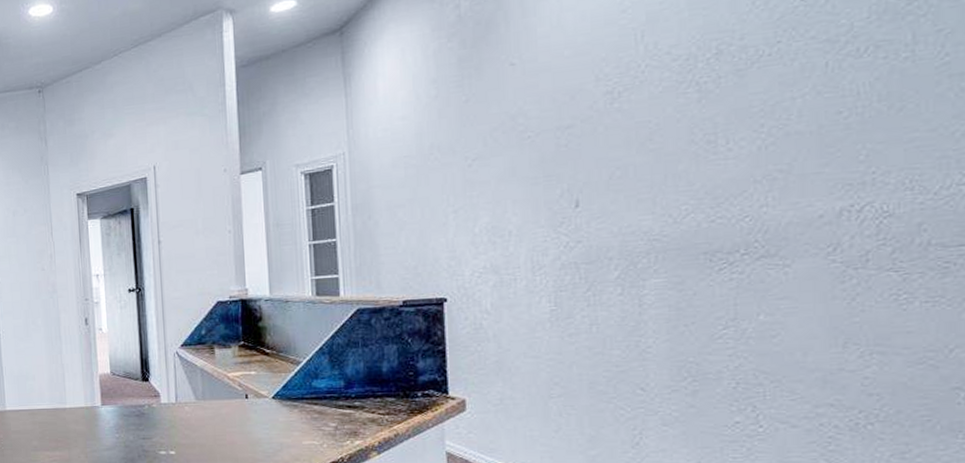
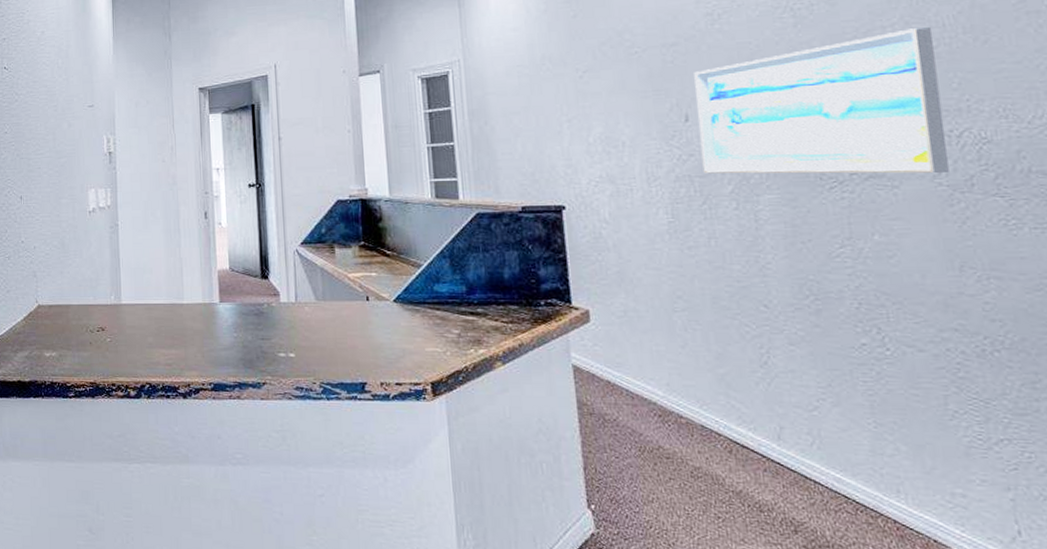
wall art: none [588,96,846,260] -> present [694,27,949,174]

